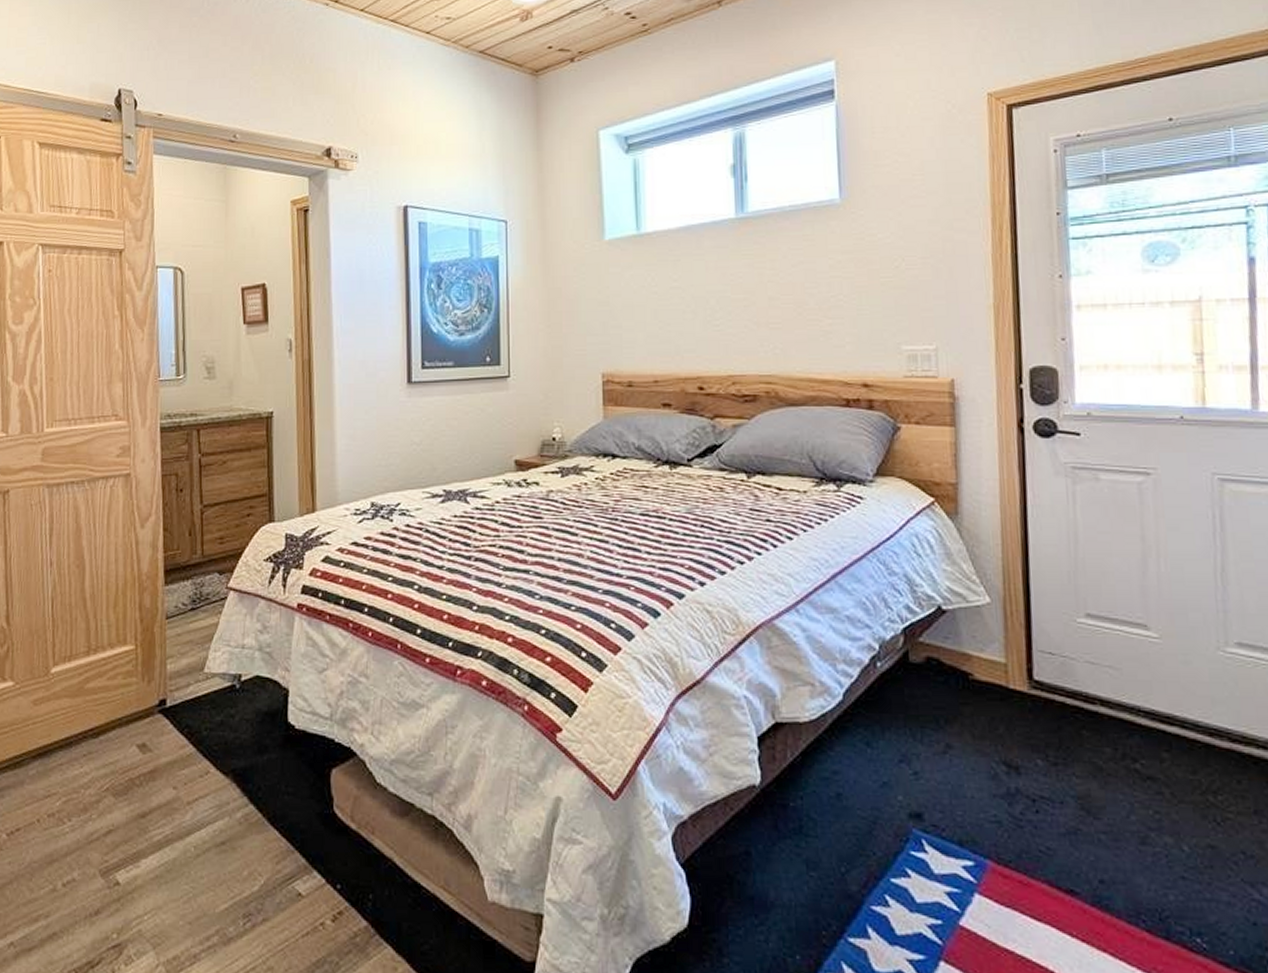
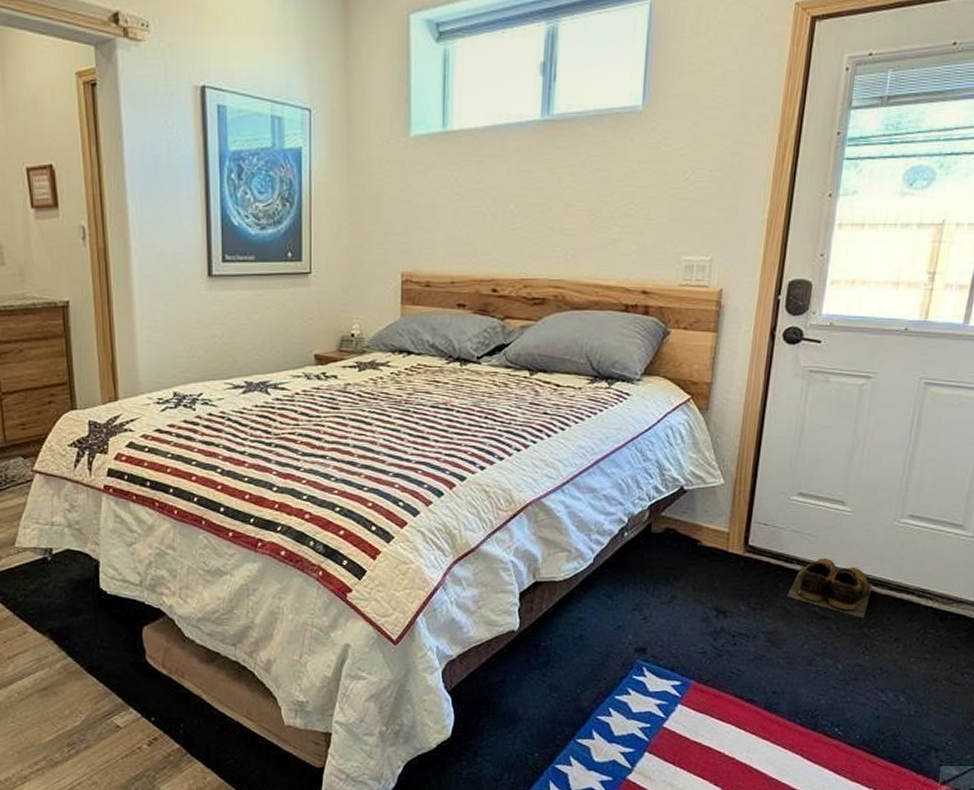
shoes: none [1096,698,1208,781] -> present [788,558,873,619]

